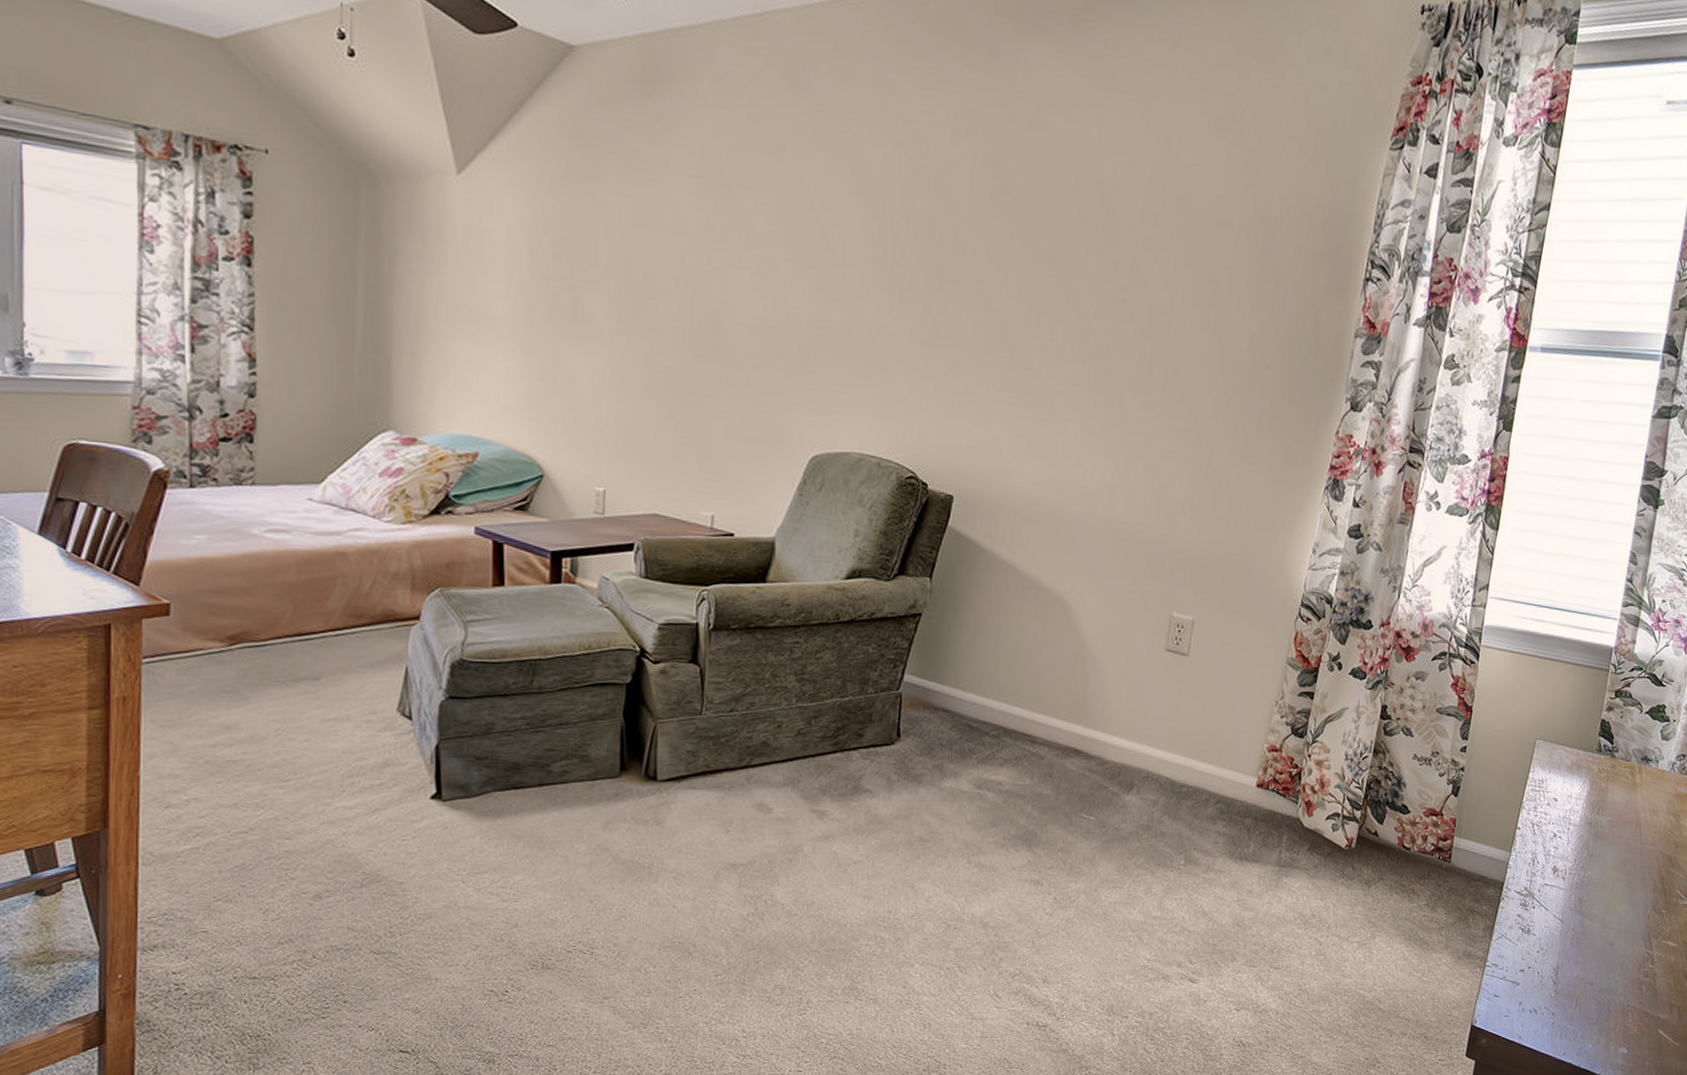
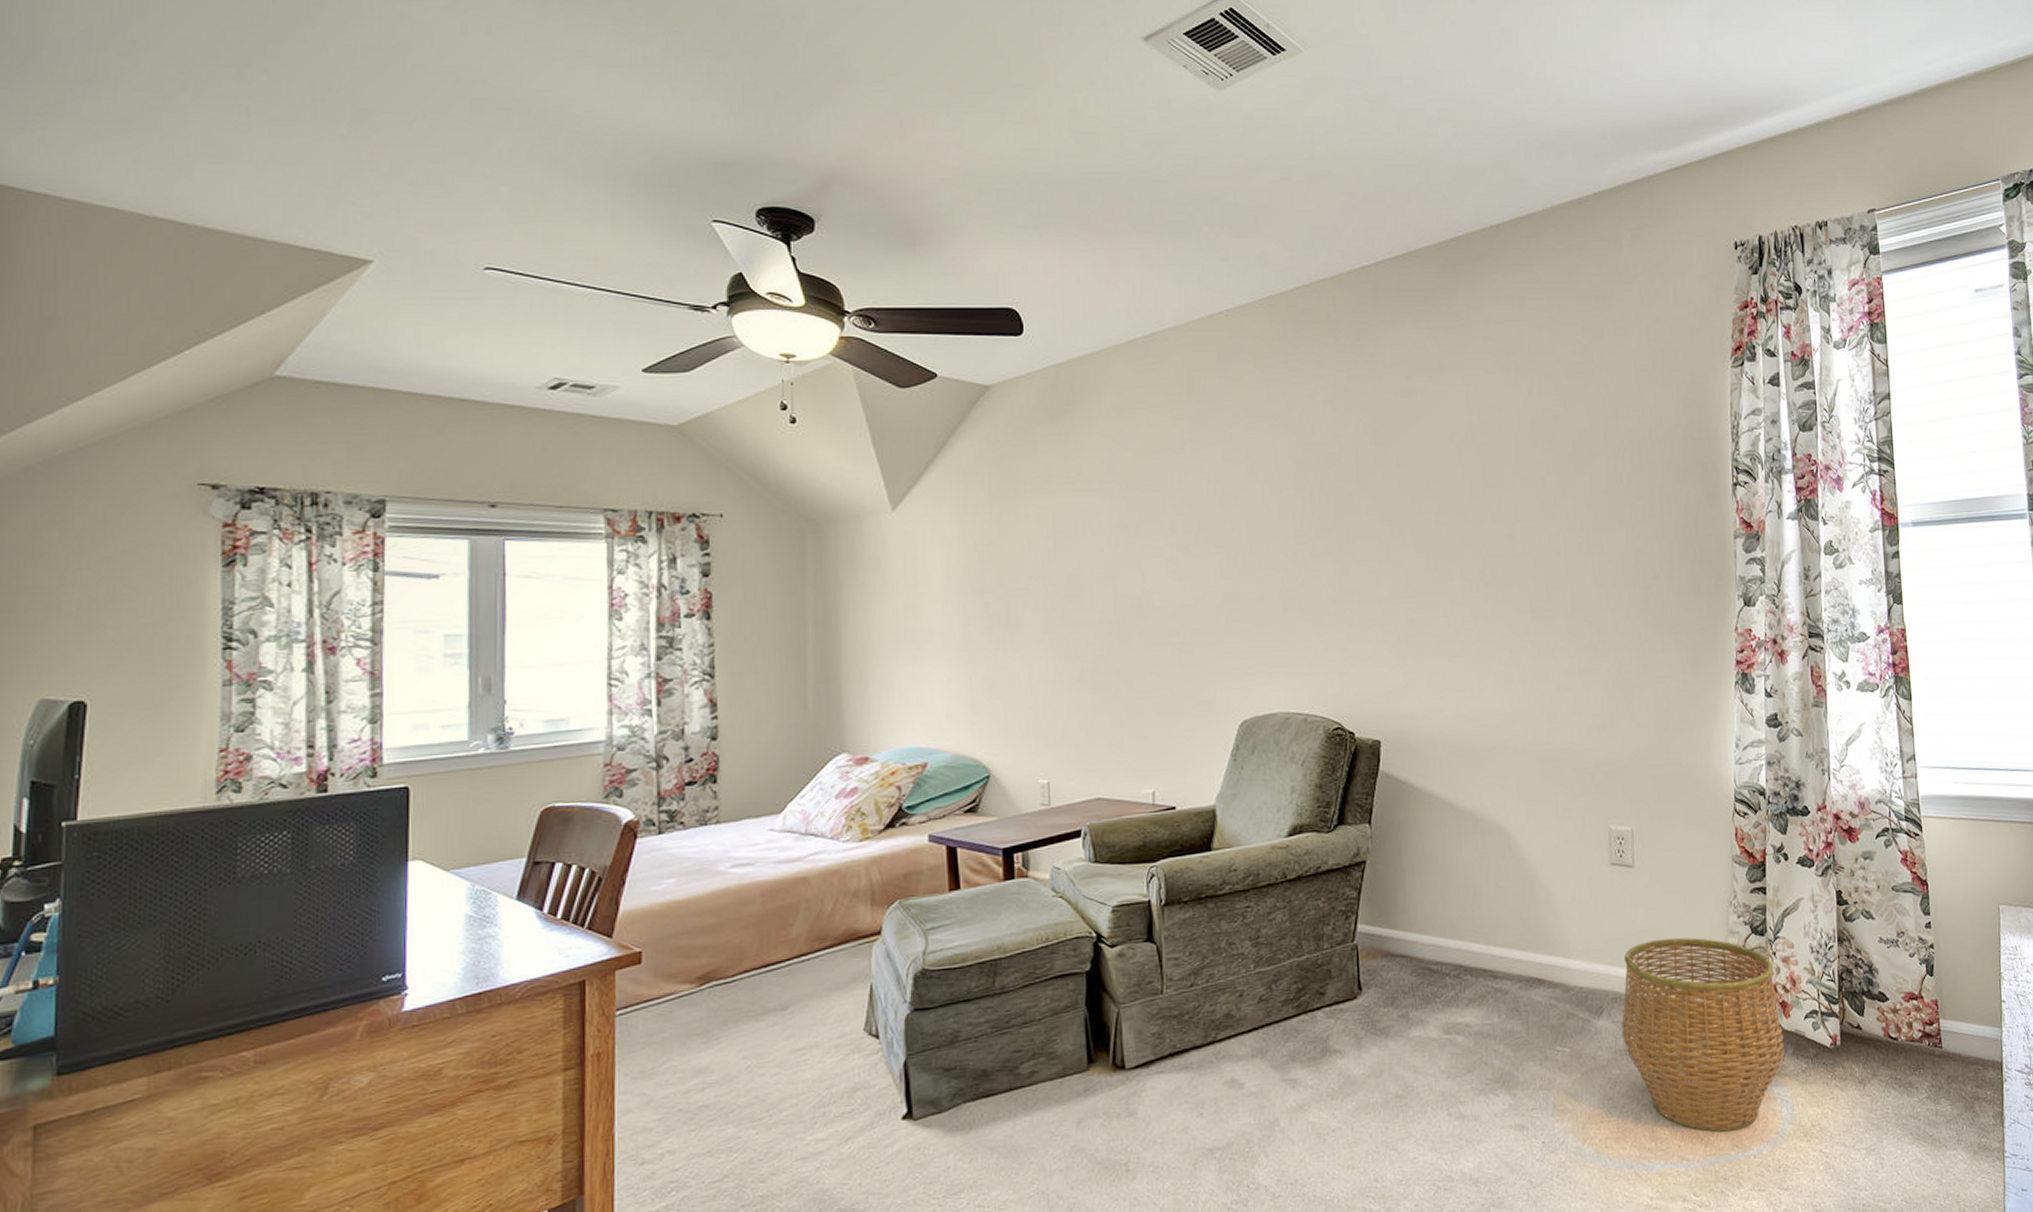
basket: none [1147,727,1307,911] -> present [1621,937,1784,1132]

